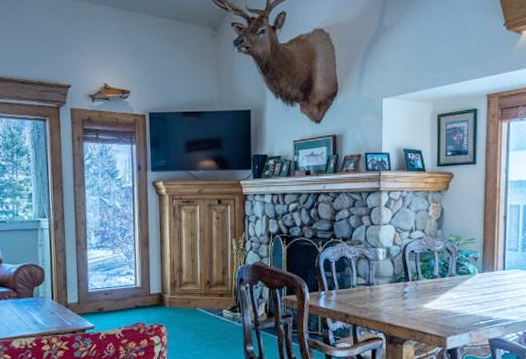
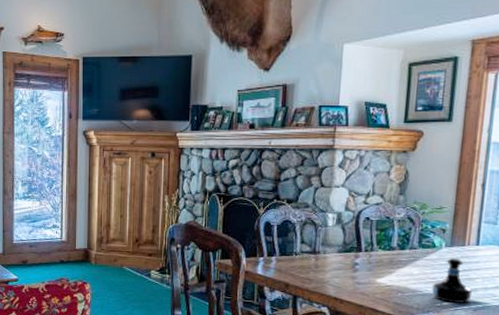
tequila bottle: none [470,283,503,321] -> present [432,258,473,303]

